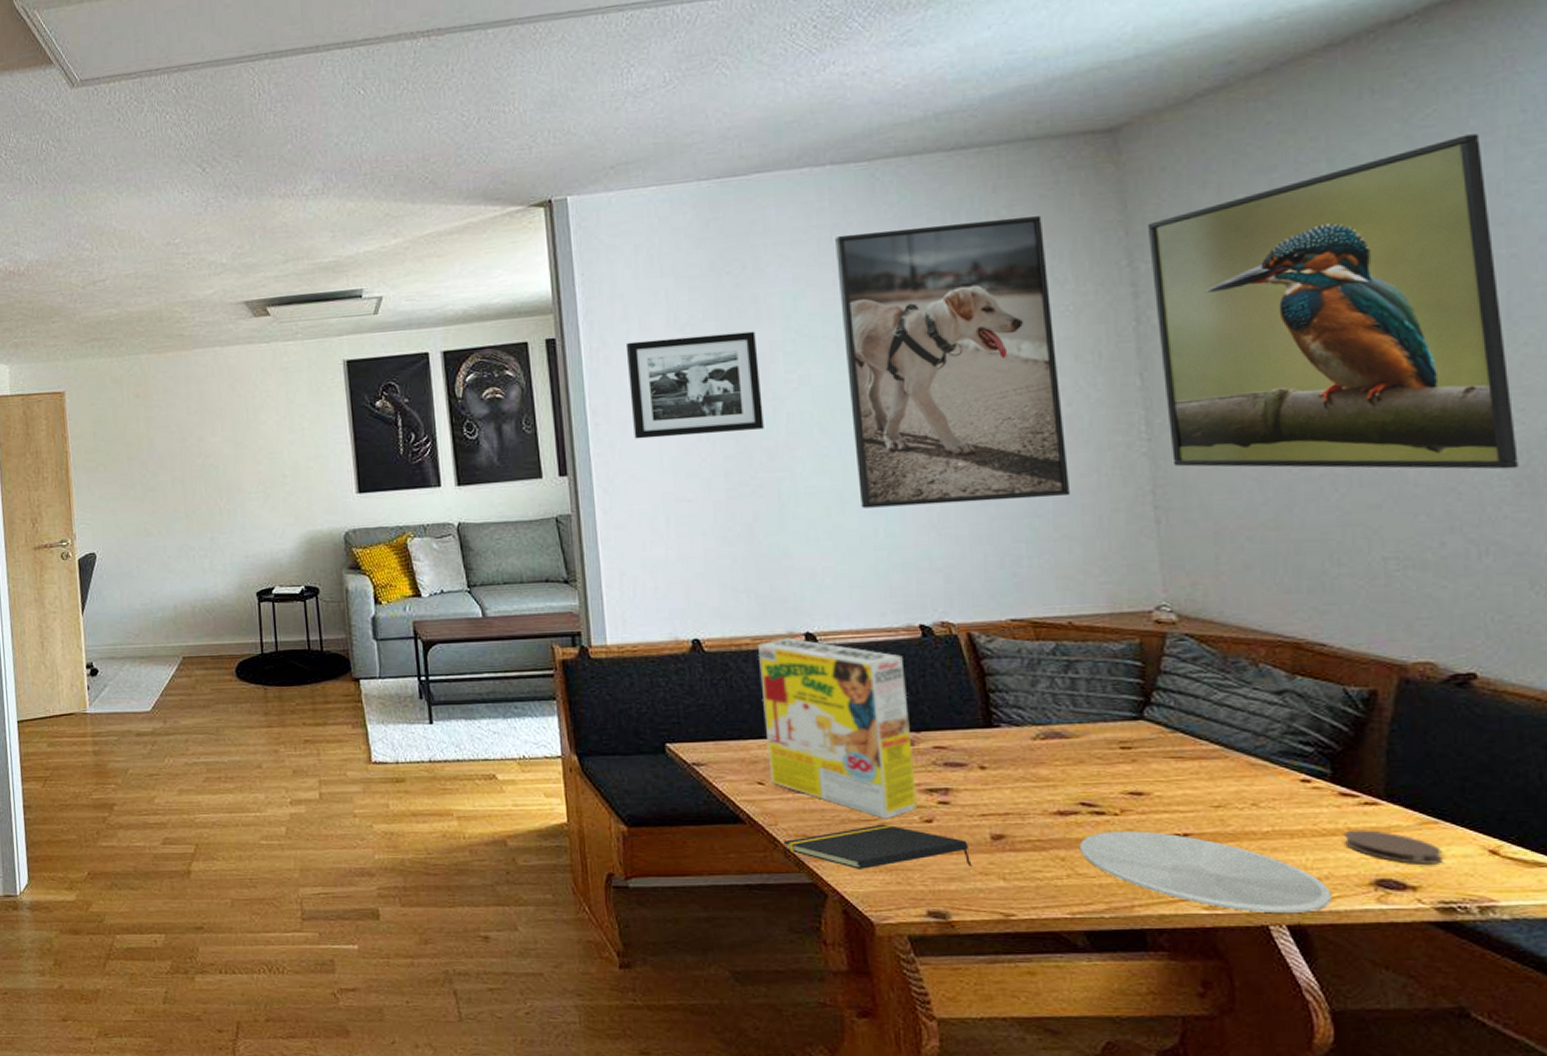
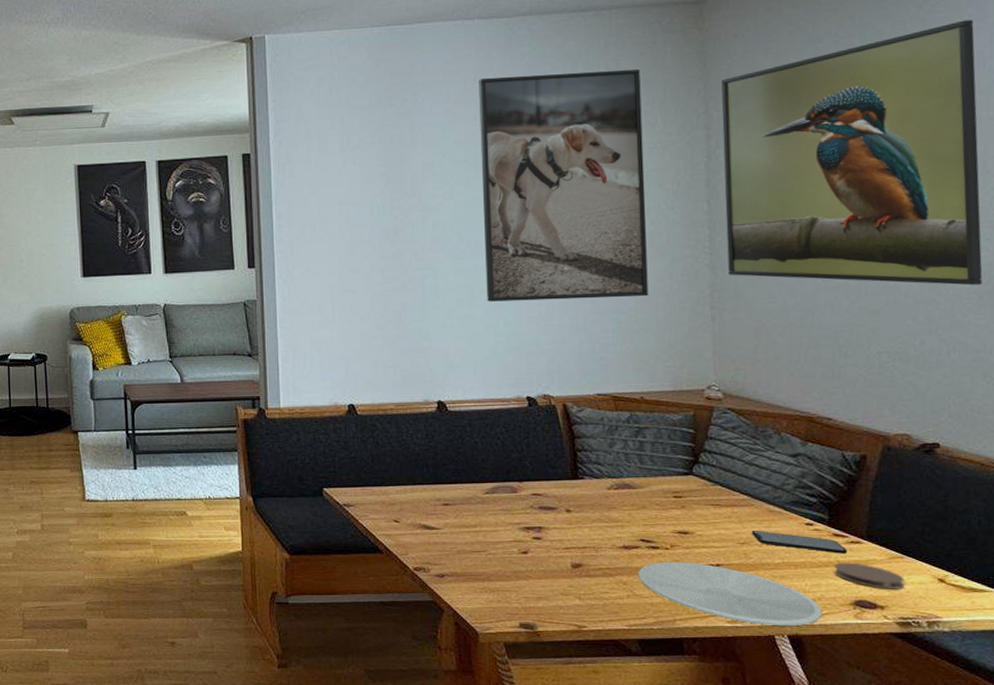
picture frame: present [625,331,764,439] -> none [307,154,414,240]
cereal box: present [757,637,918,819] -> none [399,405,518,551]
notepad: present [784,824,972,869] -> none [412,554,556,590]
smartphone: none [1229,790,1360,819] -> present [752,531,847,554]

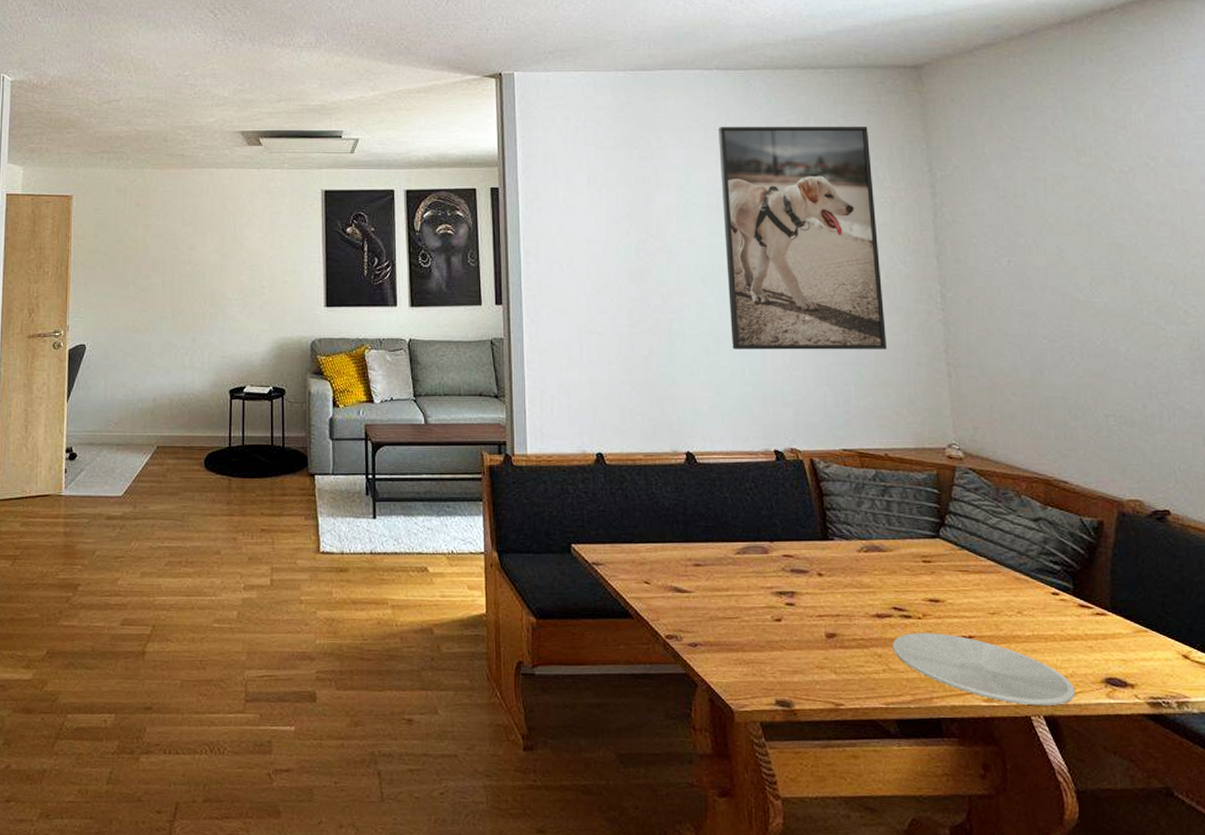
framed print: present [720,19,983,286] -> none [941,99,1193,351]
smartphone: present [752,531,847,554] -> none [1001,600,1094,626]
coaster: present [834,562,905,589] -> none [1082,636,1151,666]

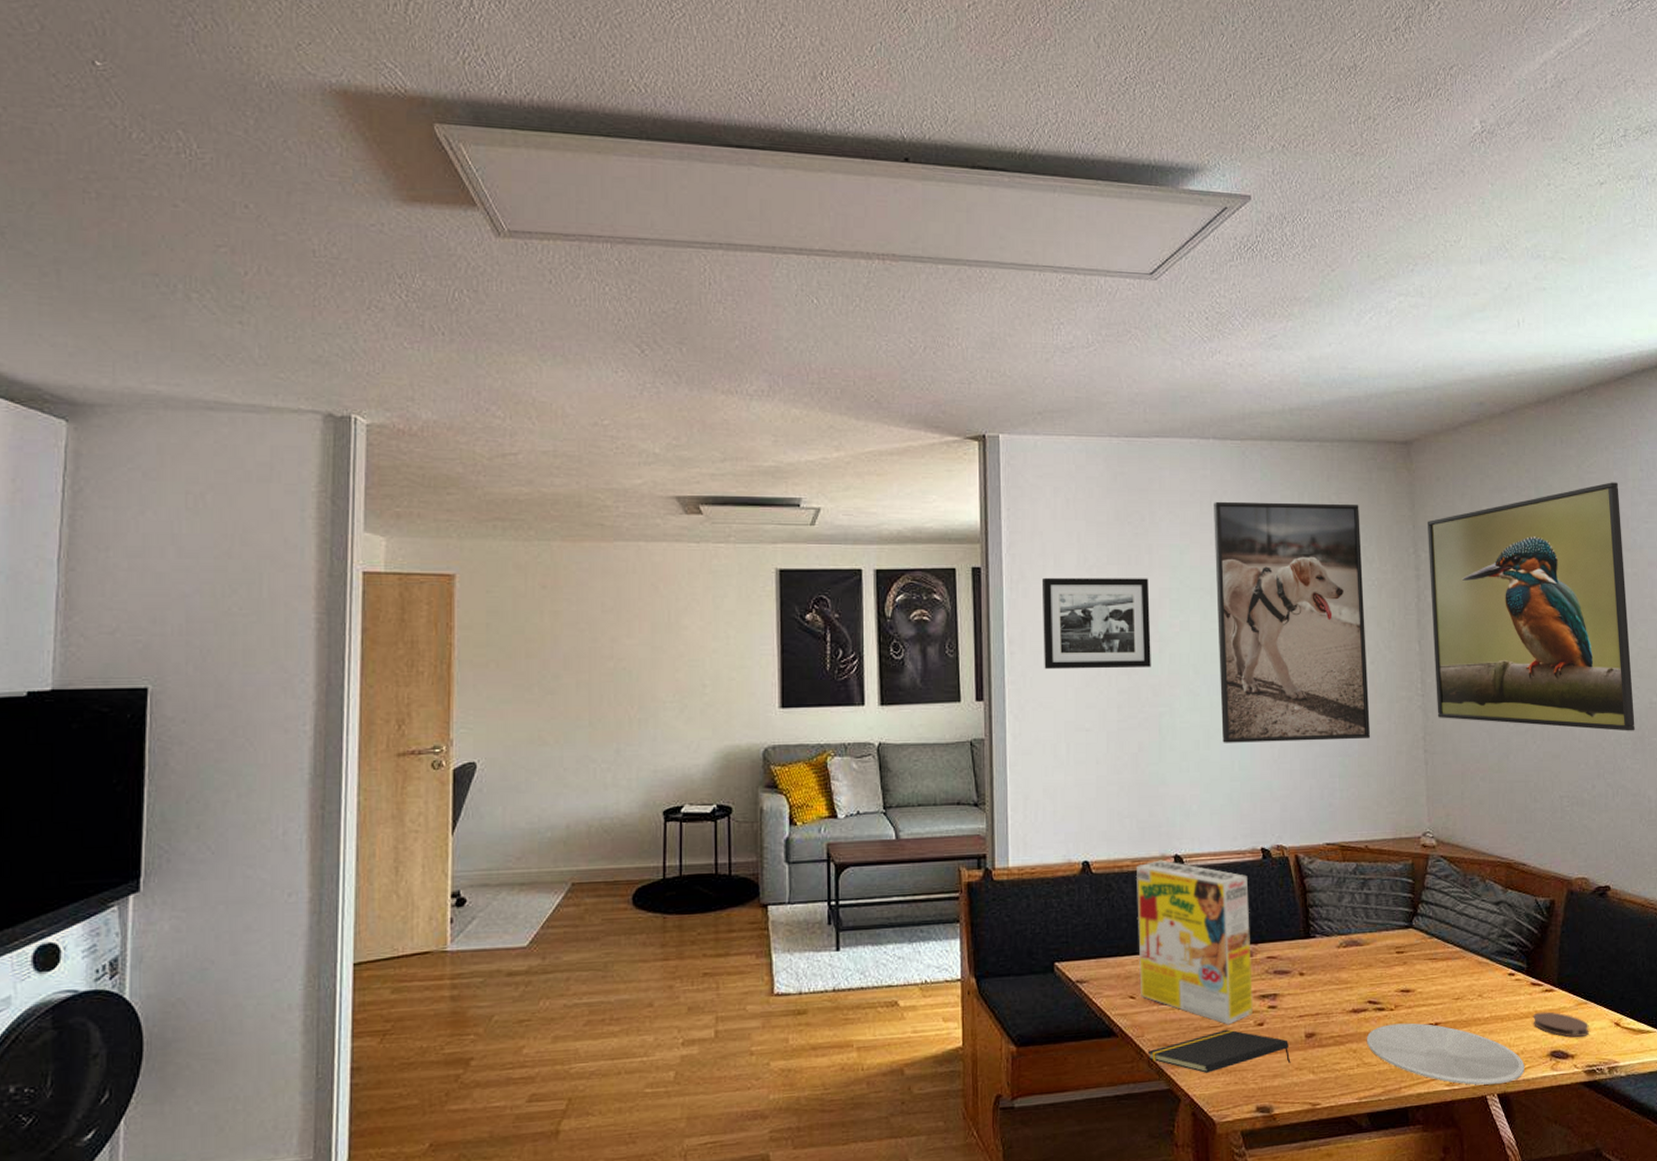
picture frame: none [554,196,660,278] -> present [1041,577,1151,670]
cereal box: none [648,455,771,618] -> present [1135,859,1254,1025]
notepad: none [664,621,811,662] -> present [1148,1029,1291,1073]
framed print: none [941,99,1193,351] -> present [1427,482,1635,731]
coaster: none [1082,636,1151,666] -> present [1533,1011,1589,1037]

